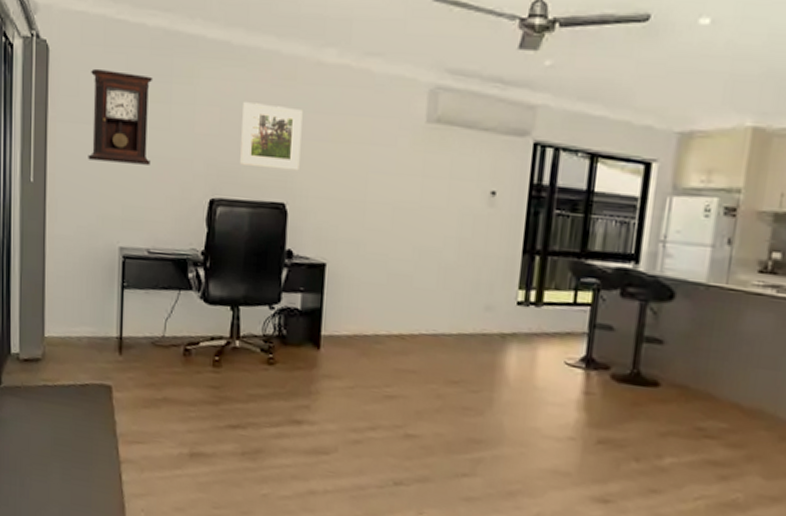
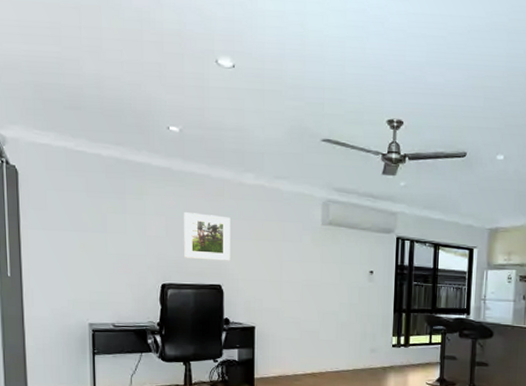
pendulum clock: present [88,68,153,165] -> none [56,187,111,260]

